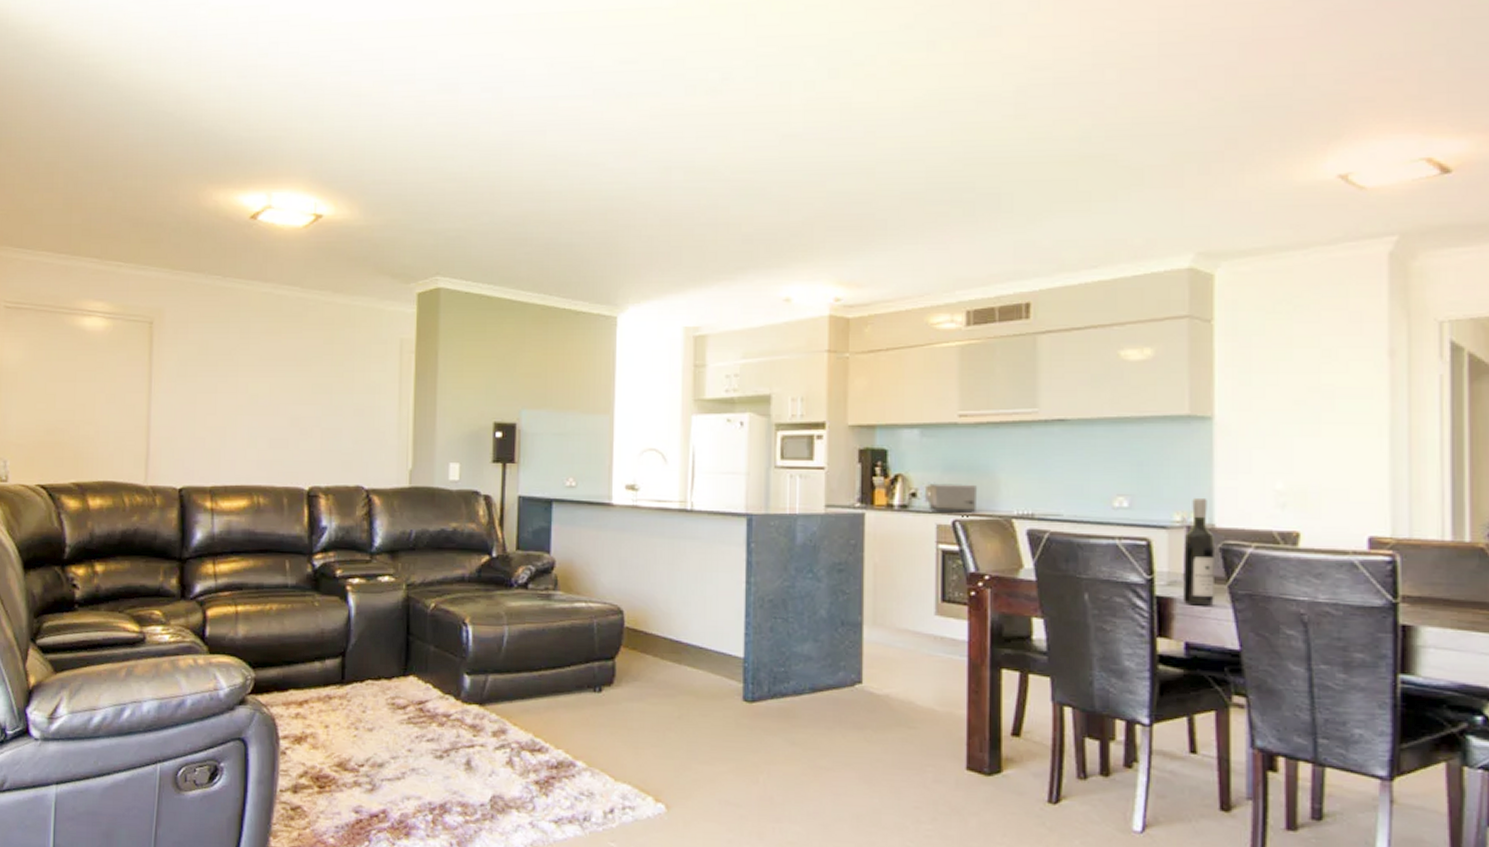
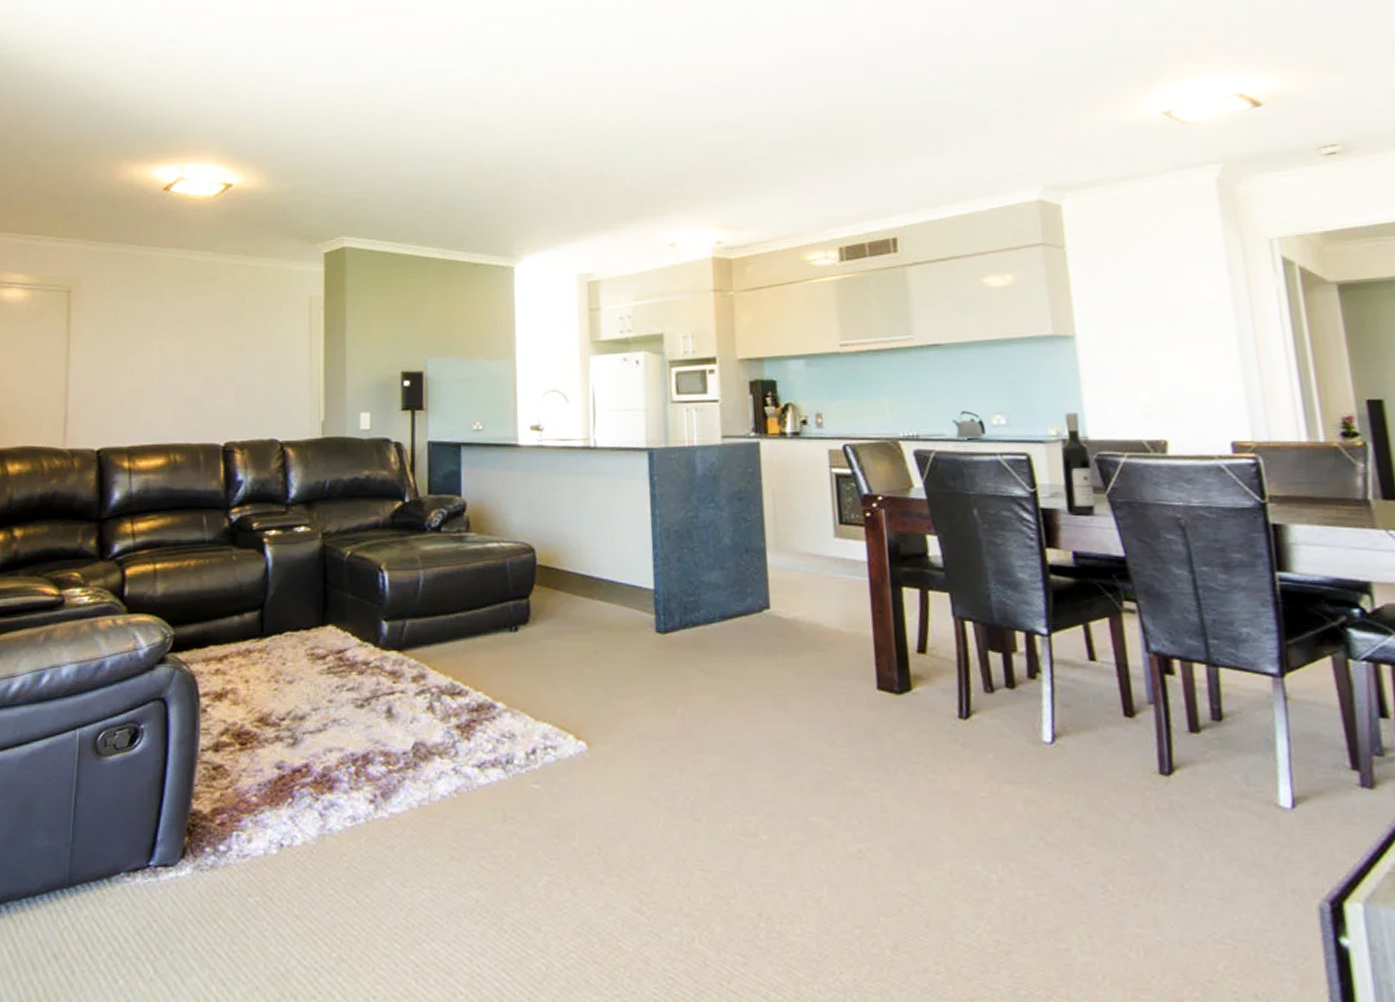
toaster: present [929,483,978,513] -> none [818,409,865,438]
kettle: none [1070,490,1107,520] -> present [951,410,987,439]

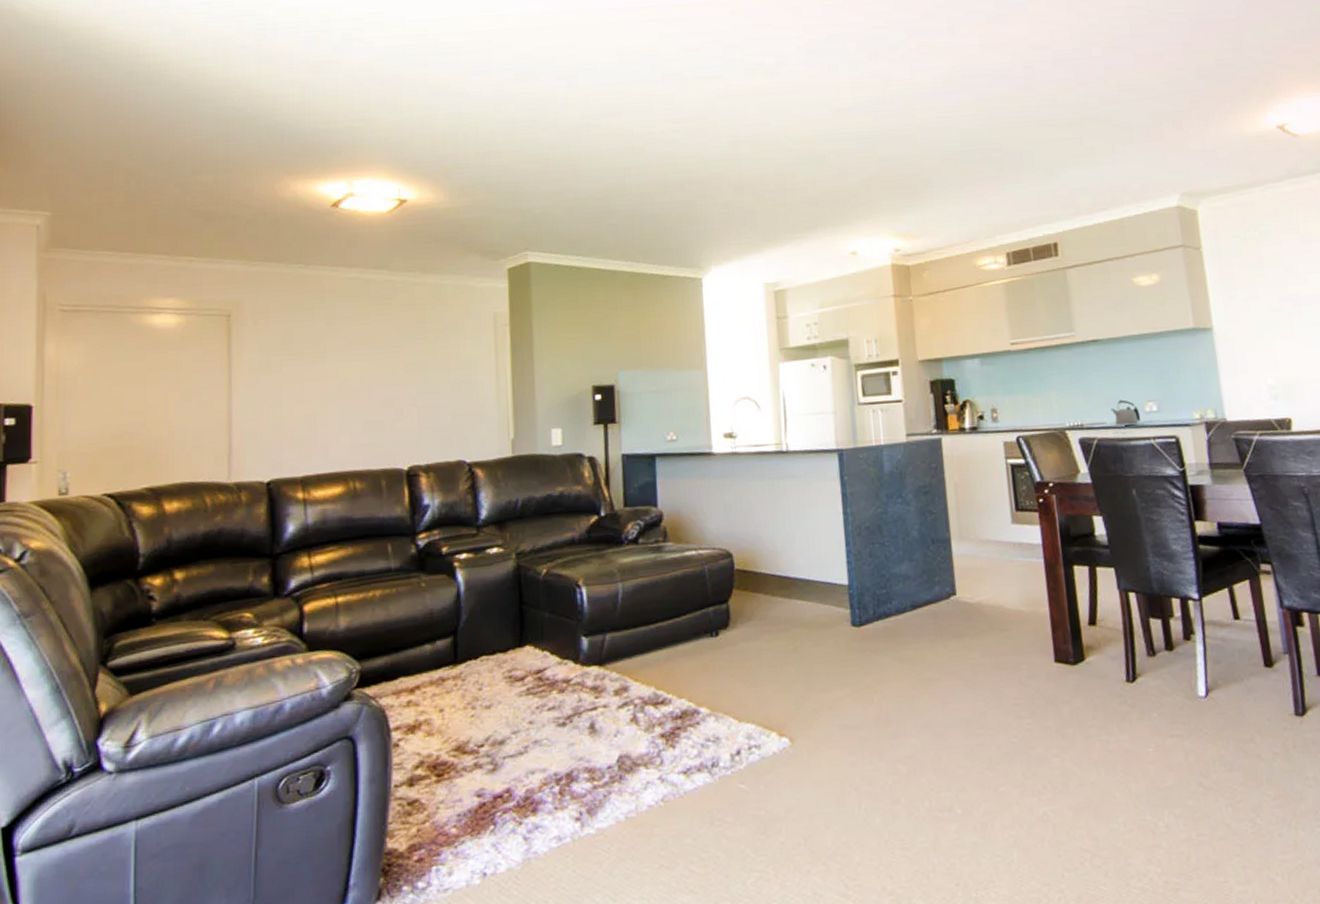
bottle: present [1060,411,1096,515] -> none [1204,396,1235,490]

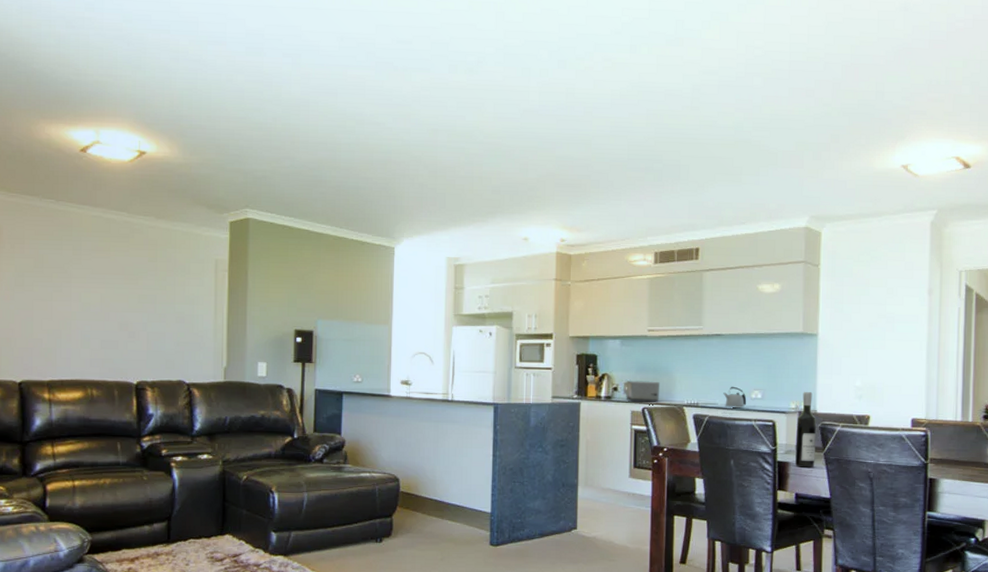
toaster: none [993,403,1035,431] -> present [626,380,660,402]
bottle: none [1204,396,1235,490] -> present [795,391,816,468]

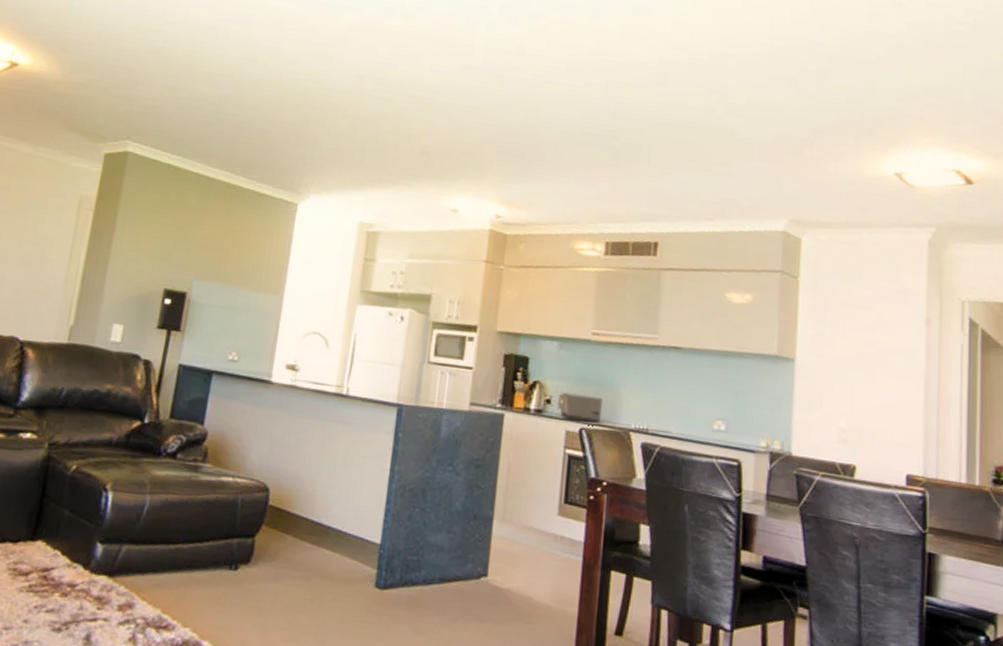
kettle: present [723,386,747,408] -> none [679,412,708,440]
bottle: present [795,391,816,468] -> none [764,427,791,525]

